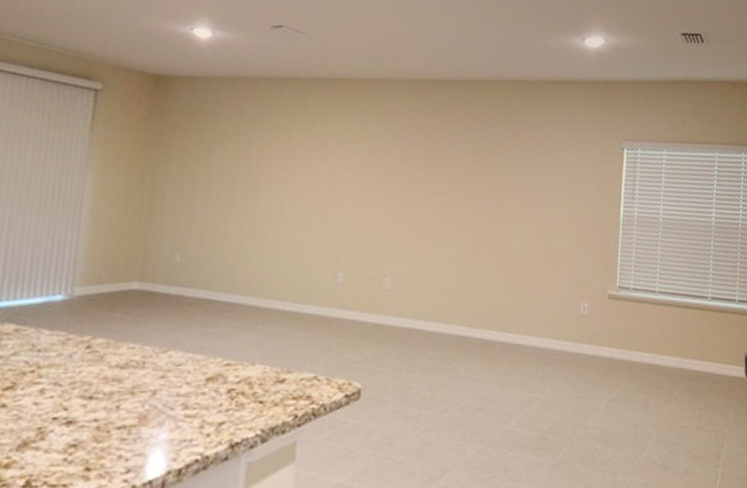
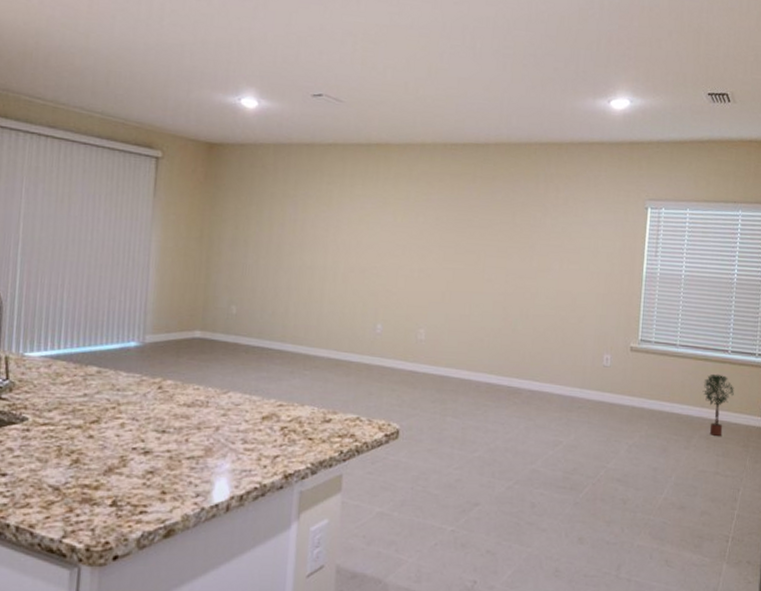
potted tree: none [683,321,715,388] -> present [702,374,734,436]

